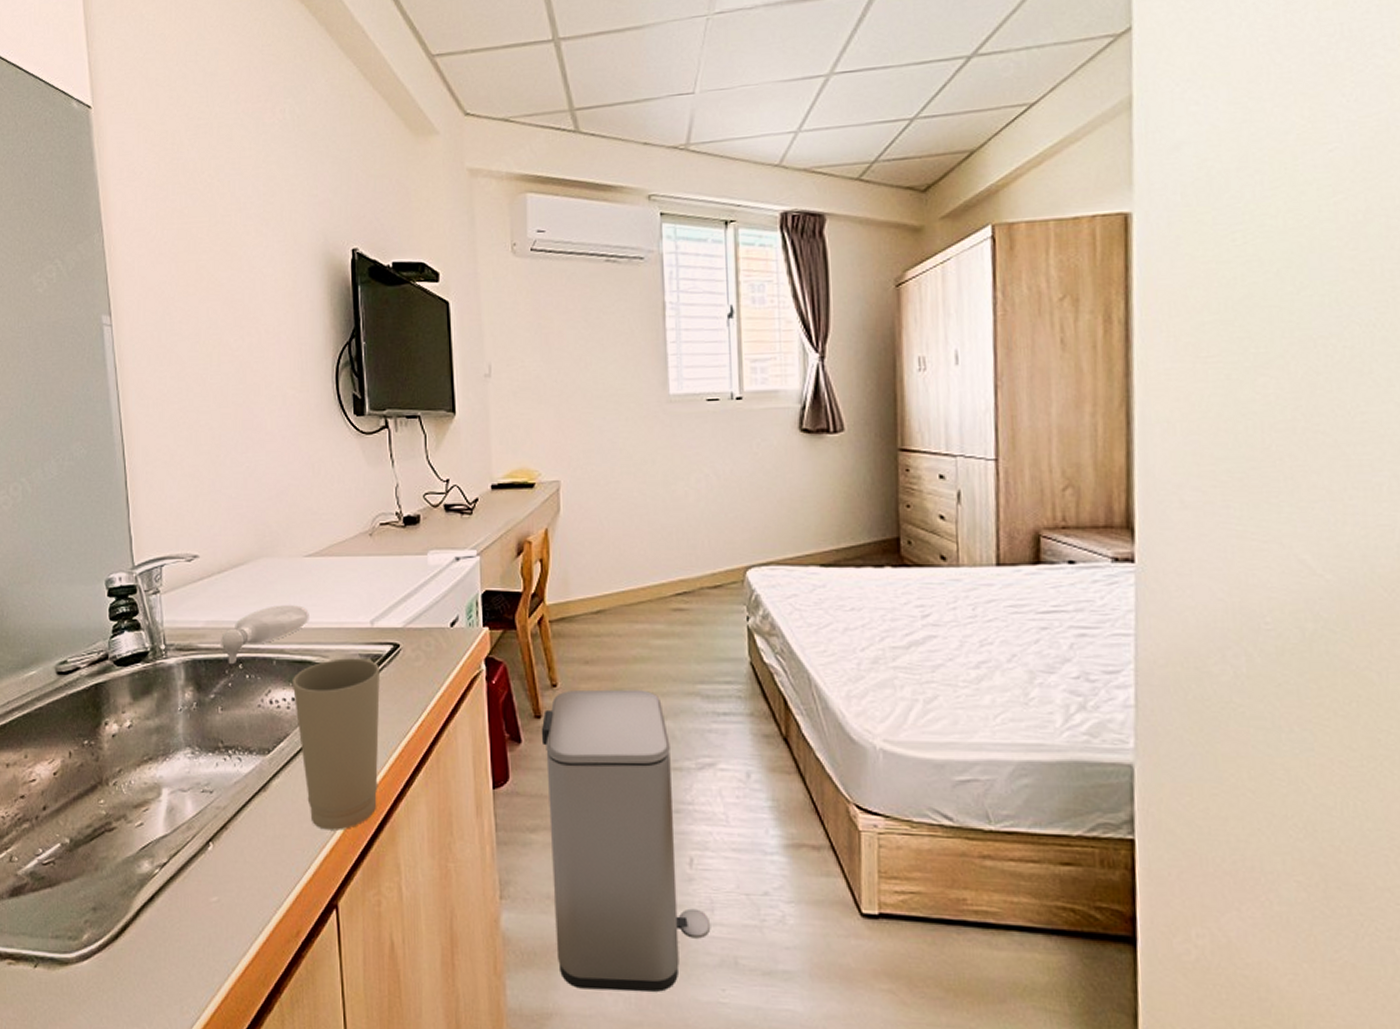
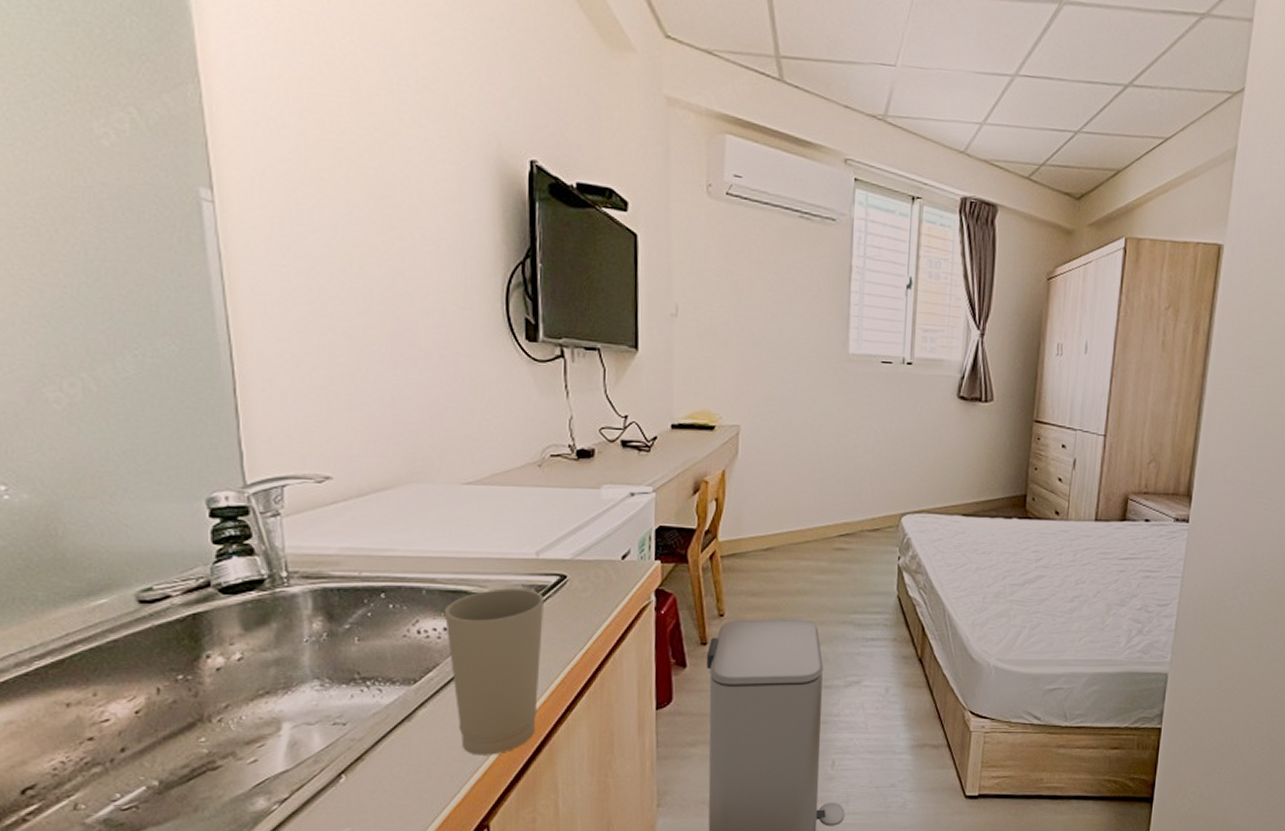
soap bottle: present [221,604,309,665] -> none [359,532,466,594]

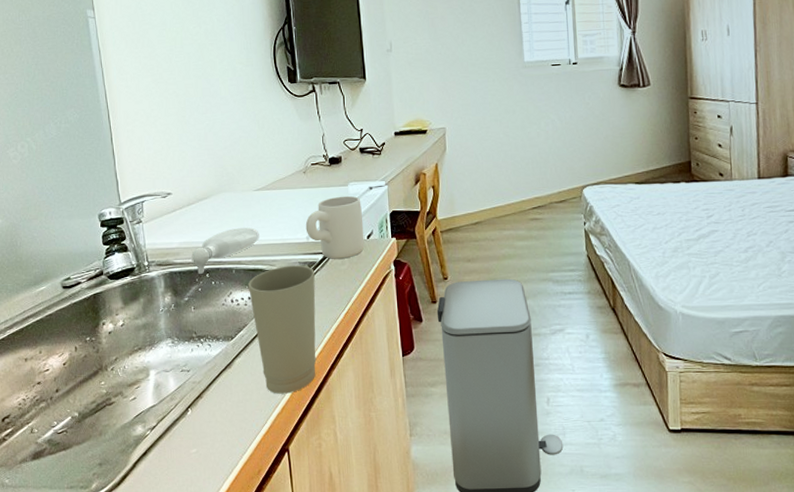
soap bottle: none [359,532,466,594] -> present [191,227,260,275]
mug: none [535,501,618,583] -> present [305,196,365,259]

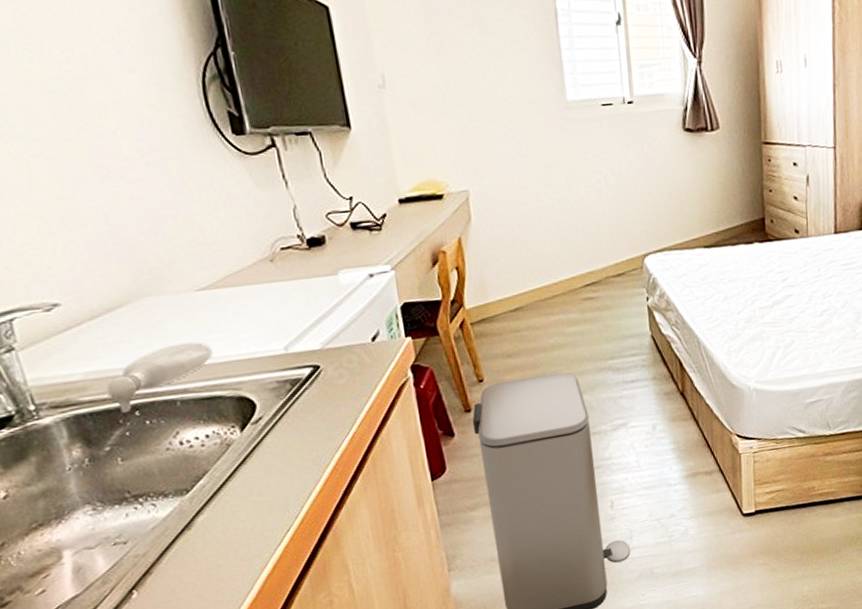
cup: present [248,265,317,394] -> none [203,384,316,552]
mug: present [305,196,365,259] -> none [280,287,369,373]

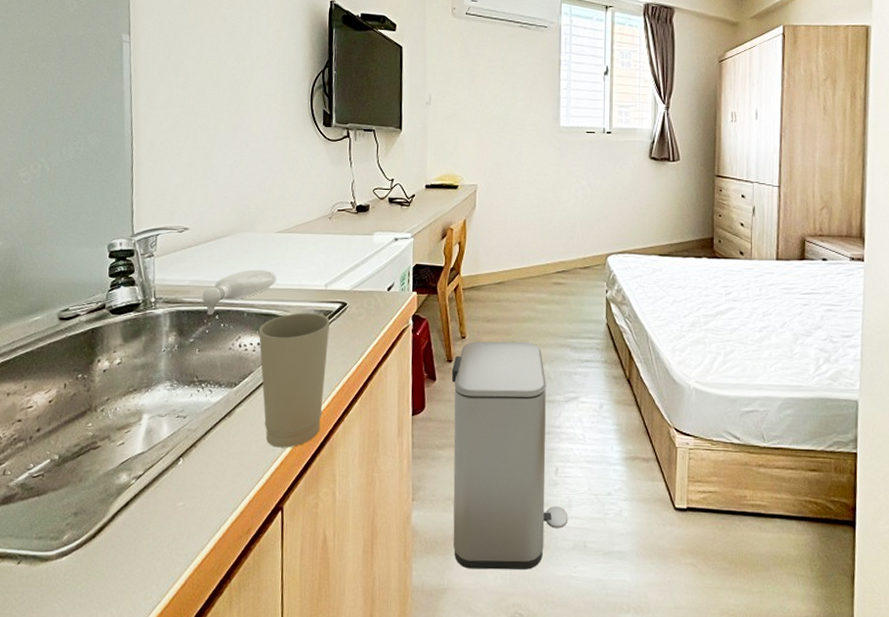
cup: none [203,384,316,552] -> present [259,312,330,448]

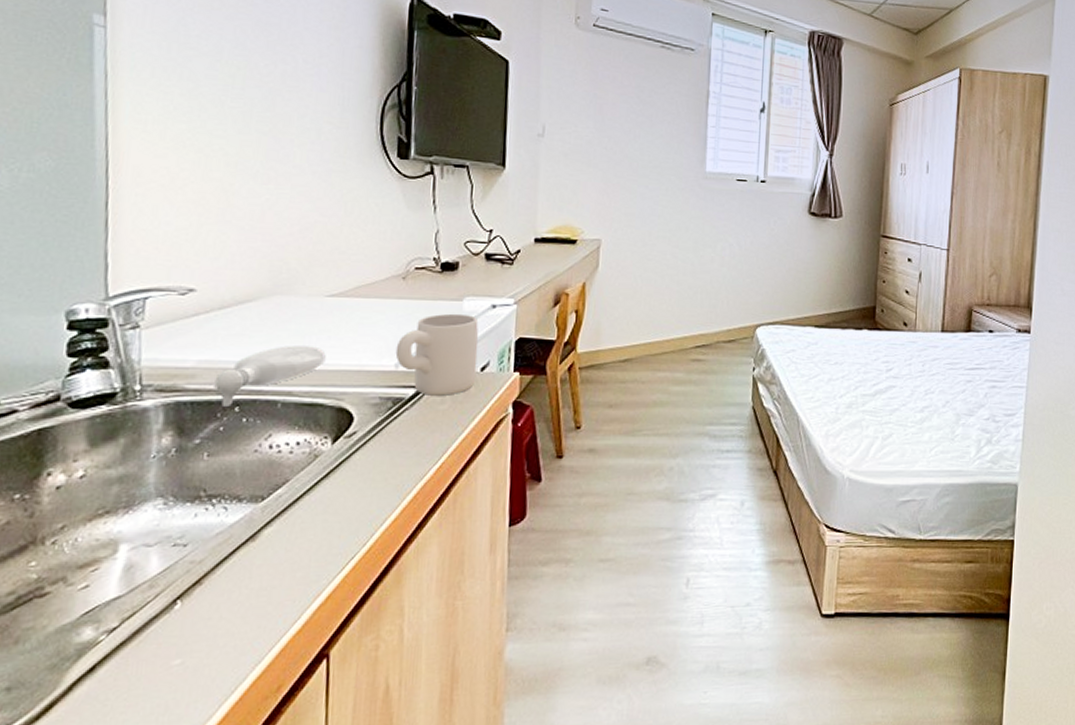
cup: present [259,312,330,448] -> none [298,401,401,578]
mug: none [325,245,385,310] -> present [395,313,479,396]
pedal bin: present [451,341,569,570] -> none [557,430,700,708]

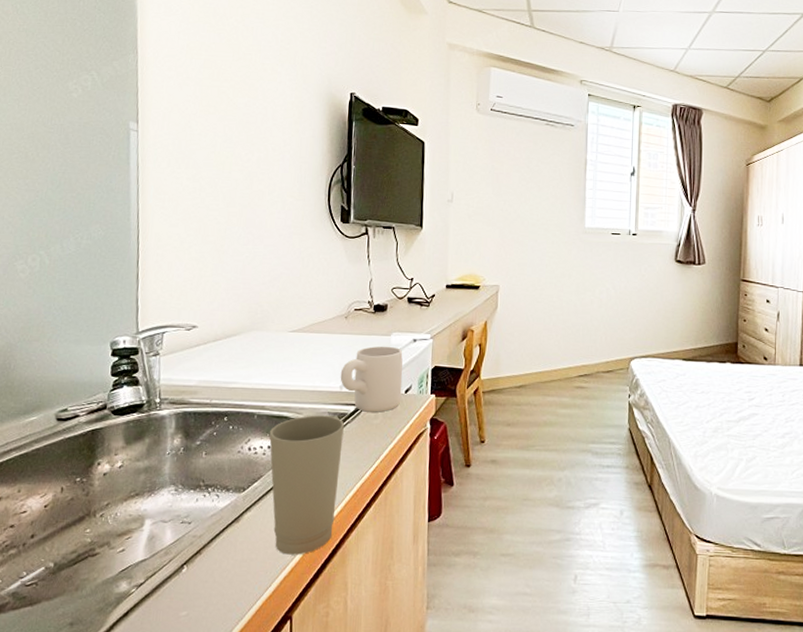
soap bottle: present [214,344,326,408] -> none [210,369,289,418]
cup: none [298,401,401,578] -> present [269,415,344,555]

